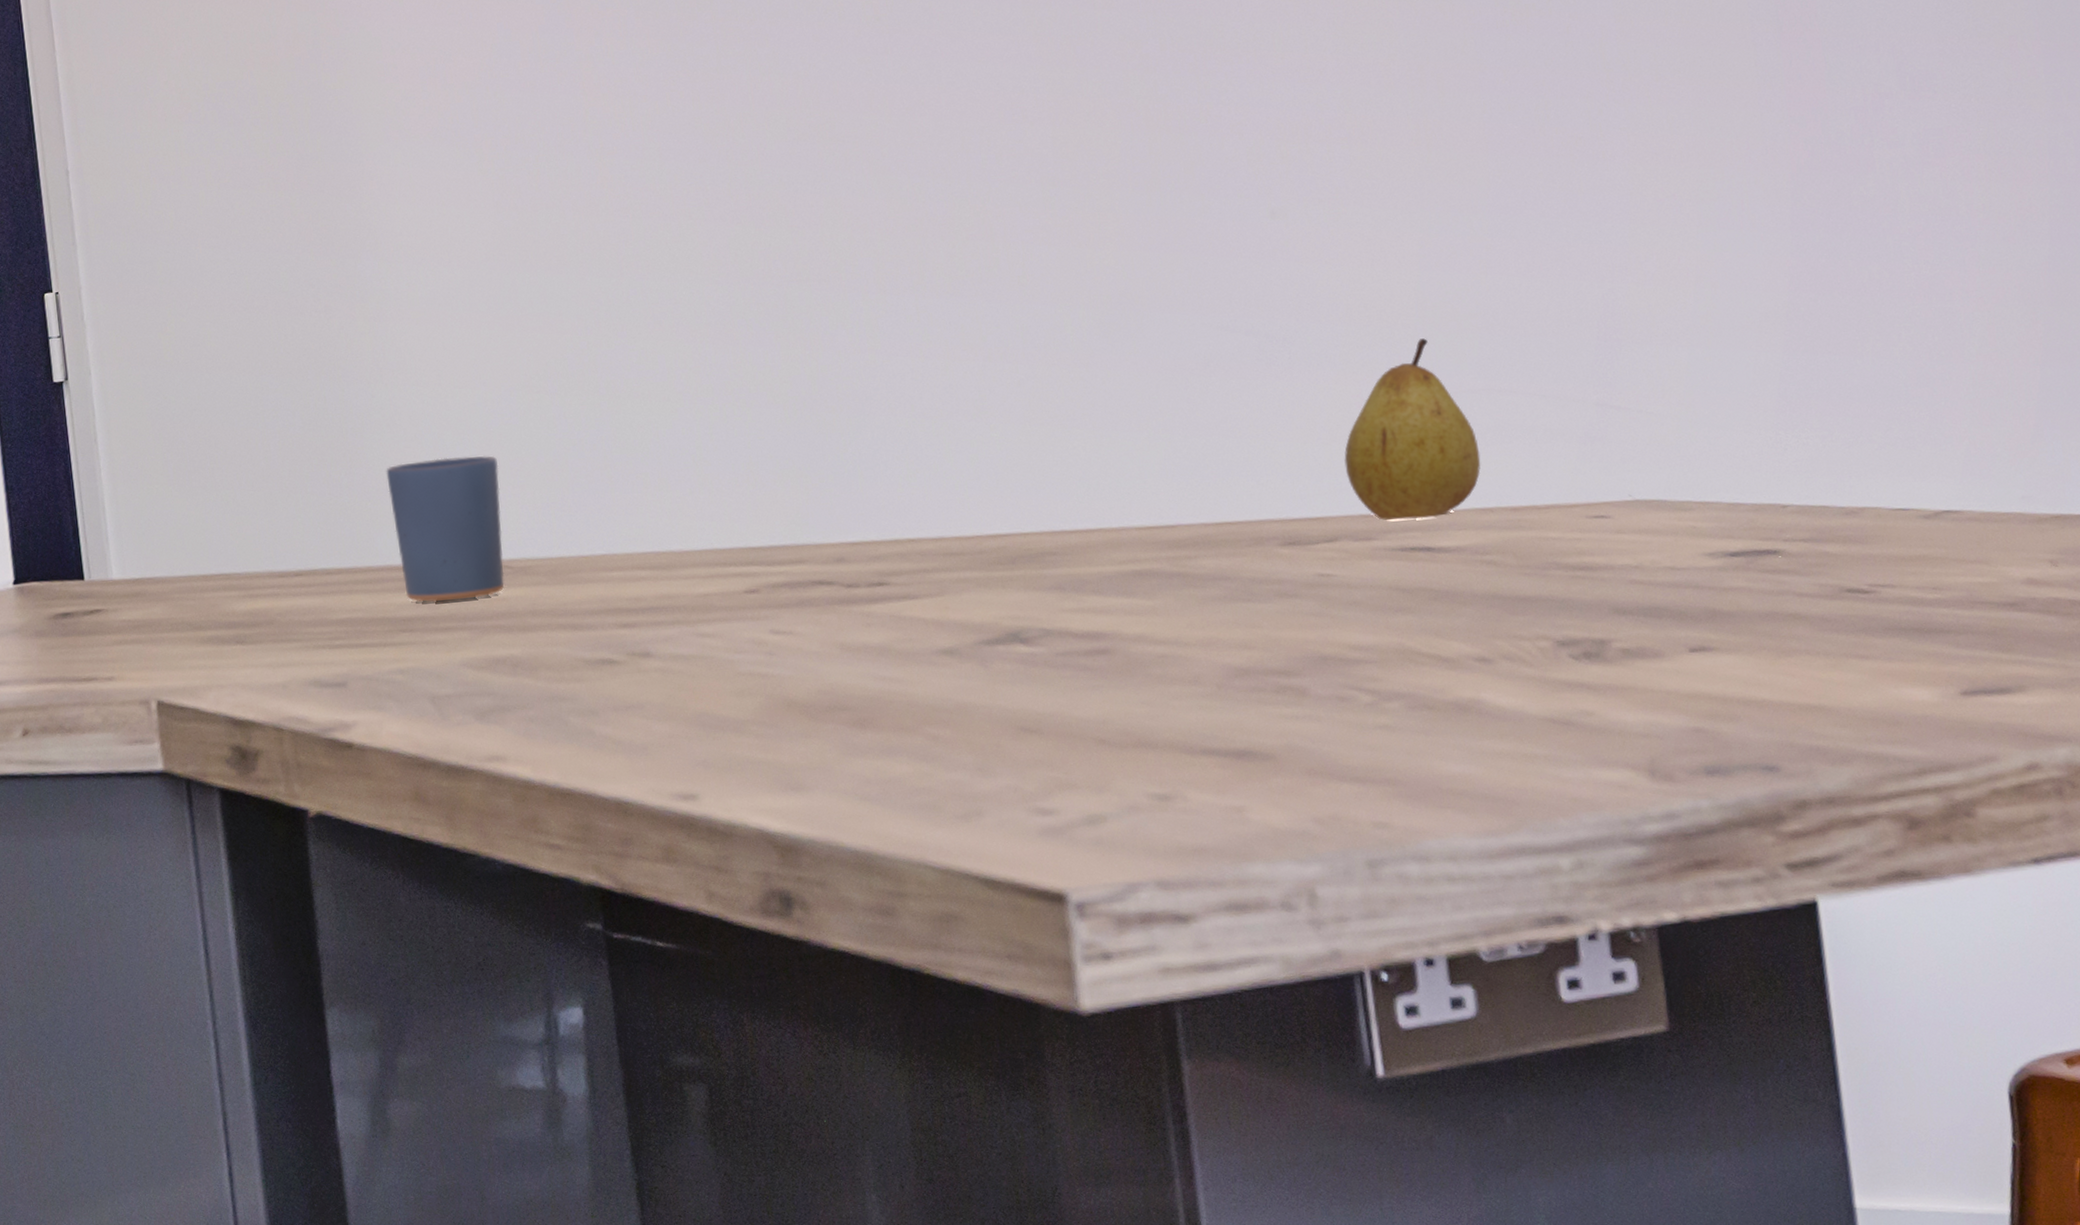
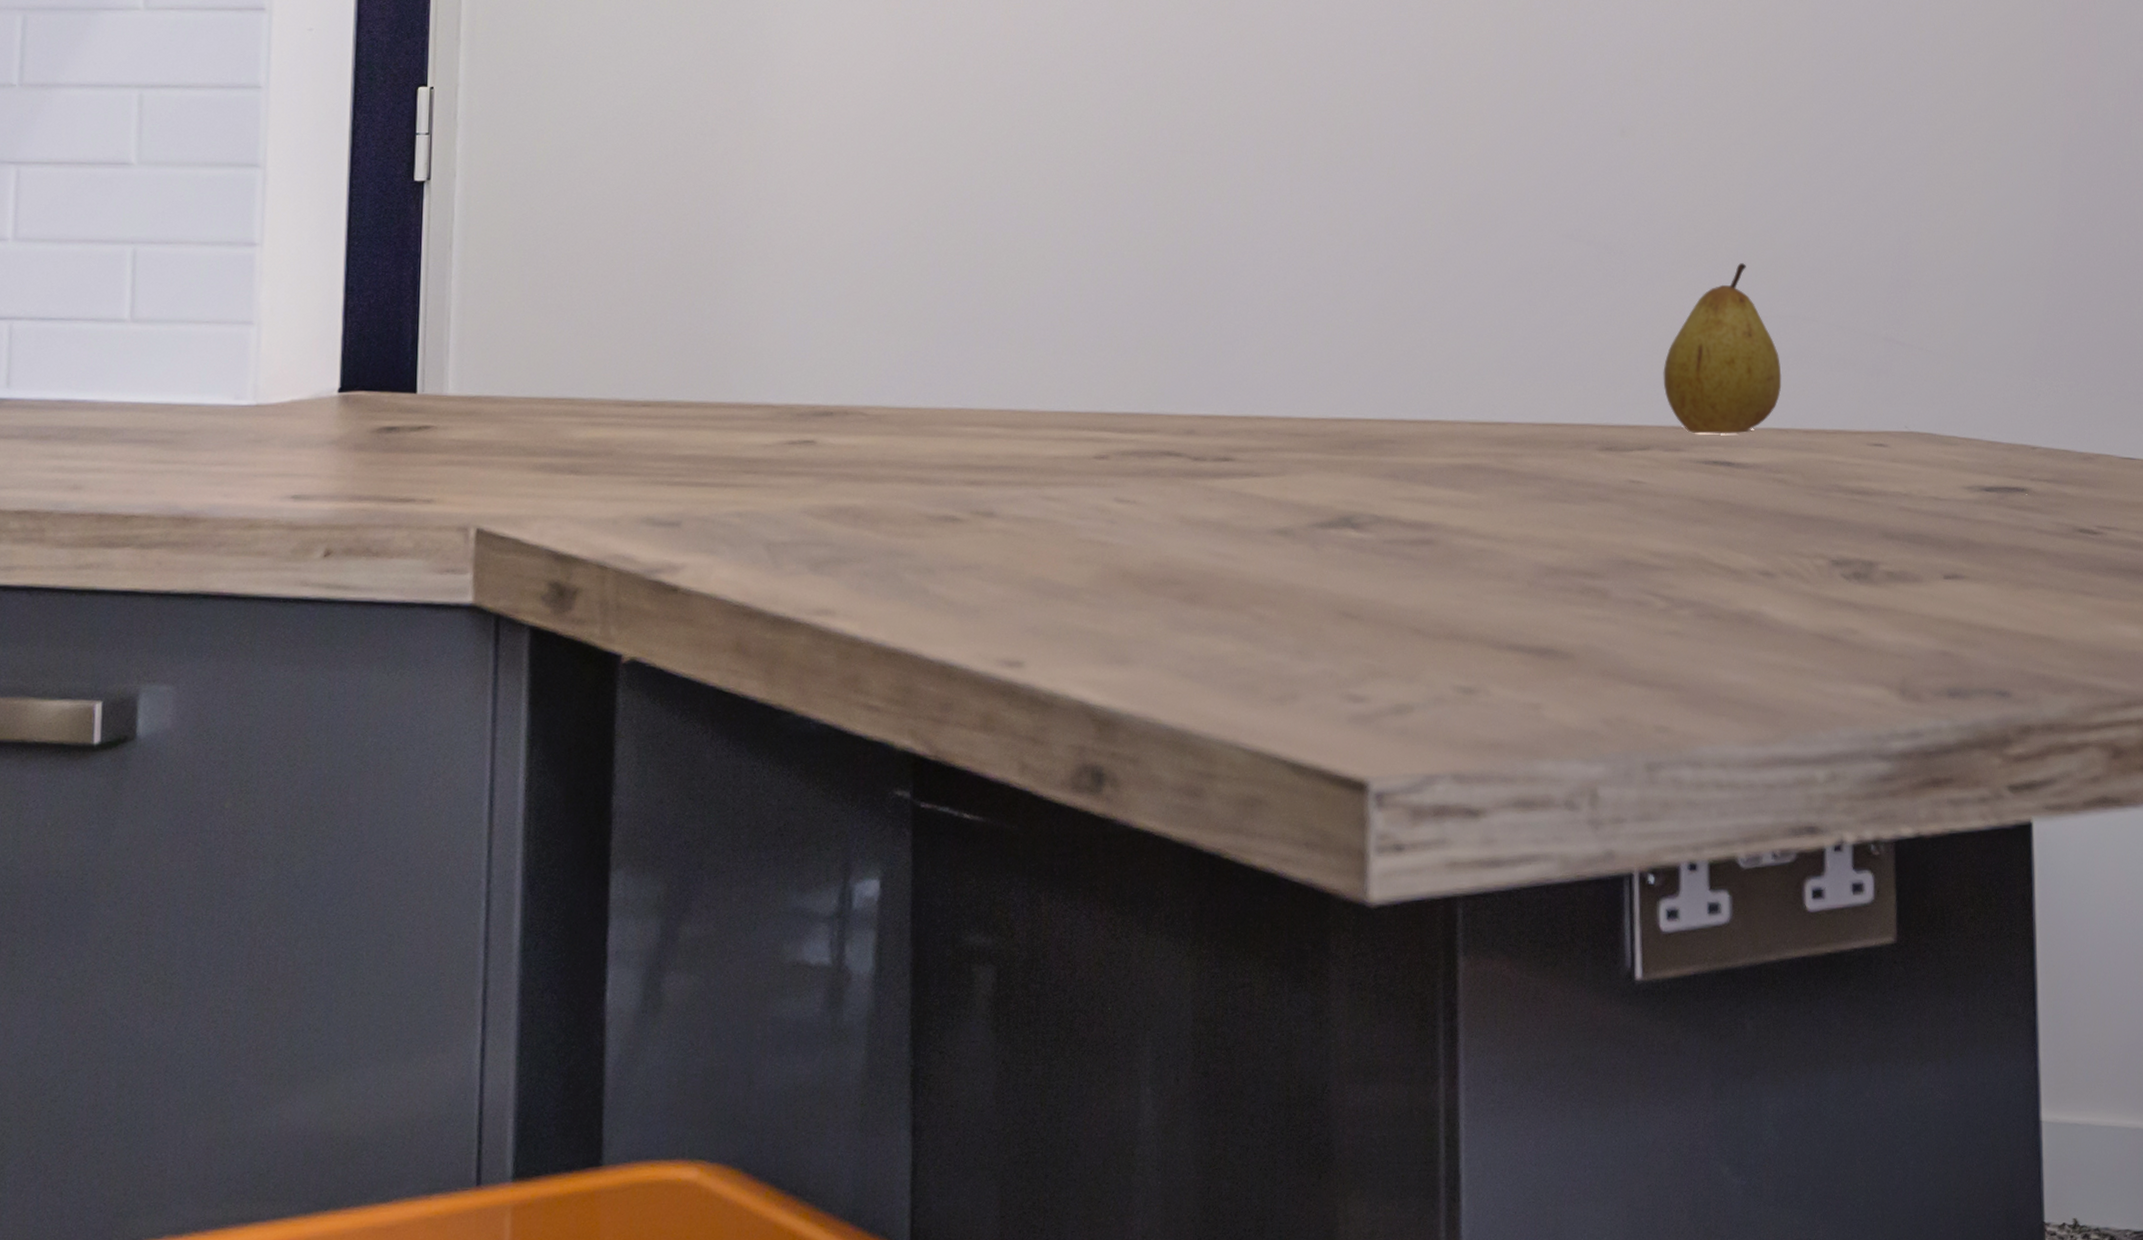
mug: present [386,456,505,602] -> none [751,296,867,445]

